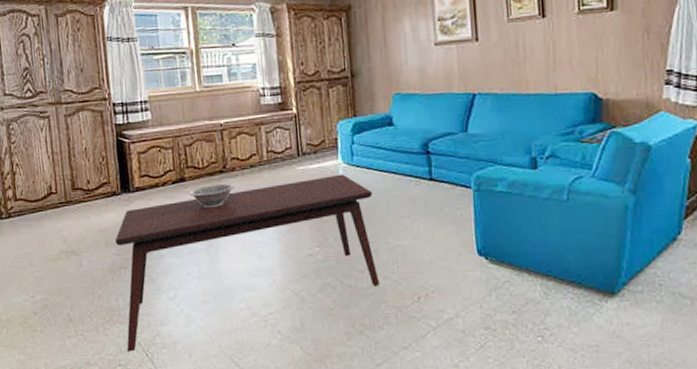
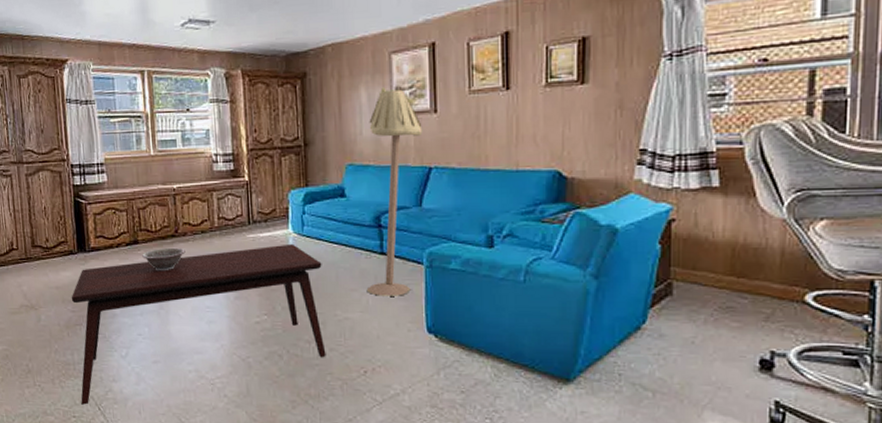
floor lamp: none [413,18,466,222] -> present [366,87,423,296]

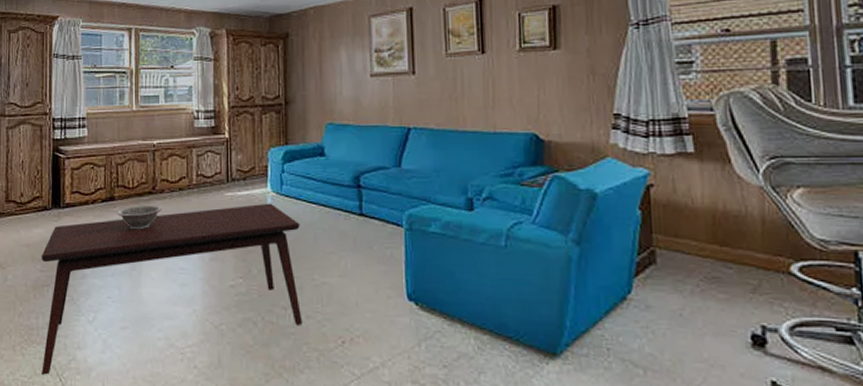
floor lamp: present [366,87,423,296] -> none [345,49,401,260]

